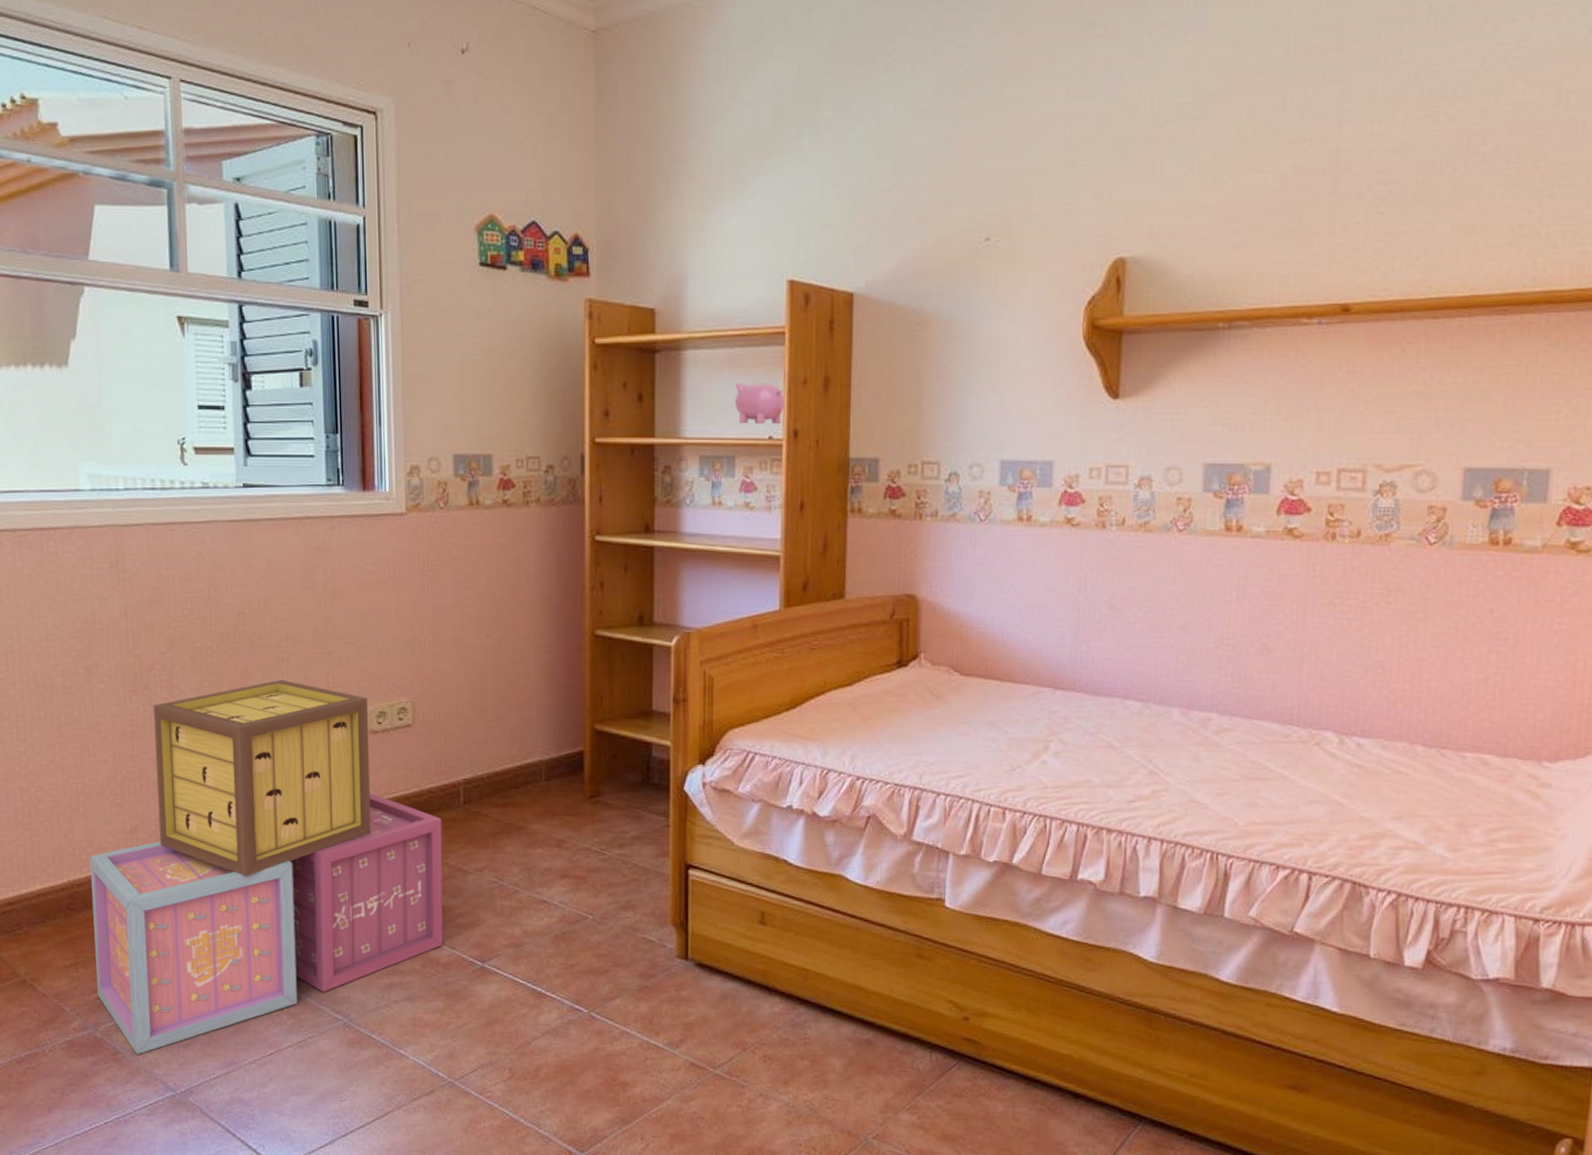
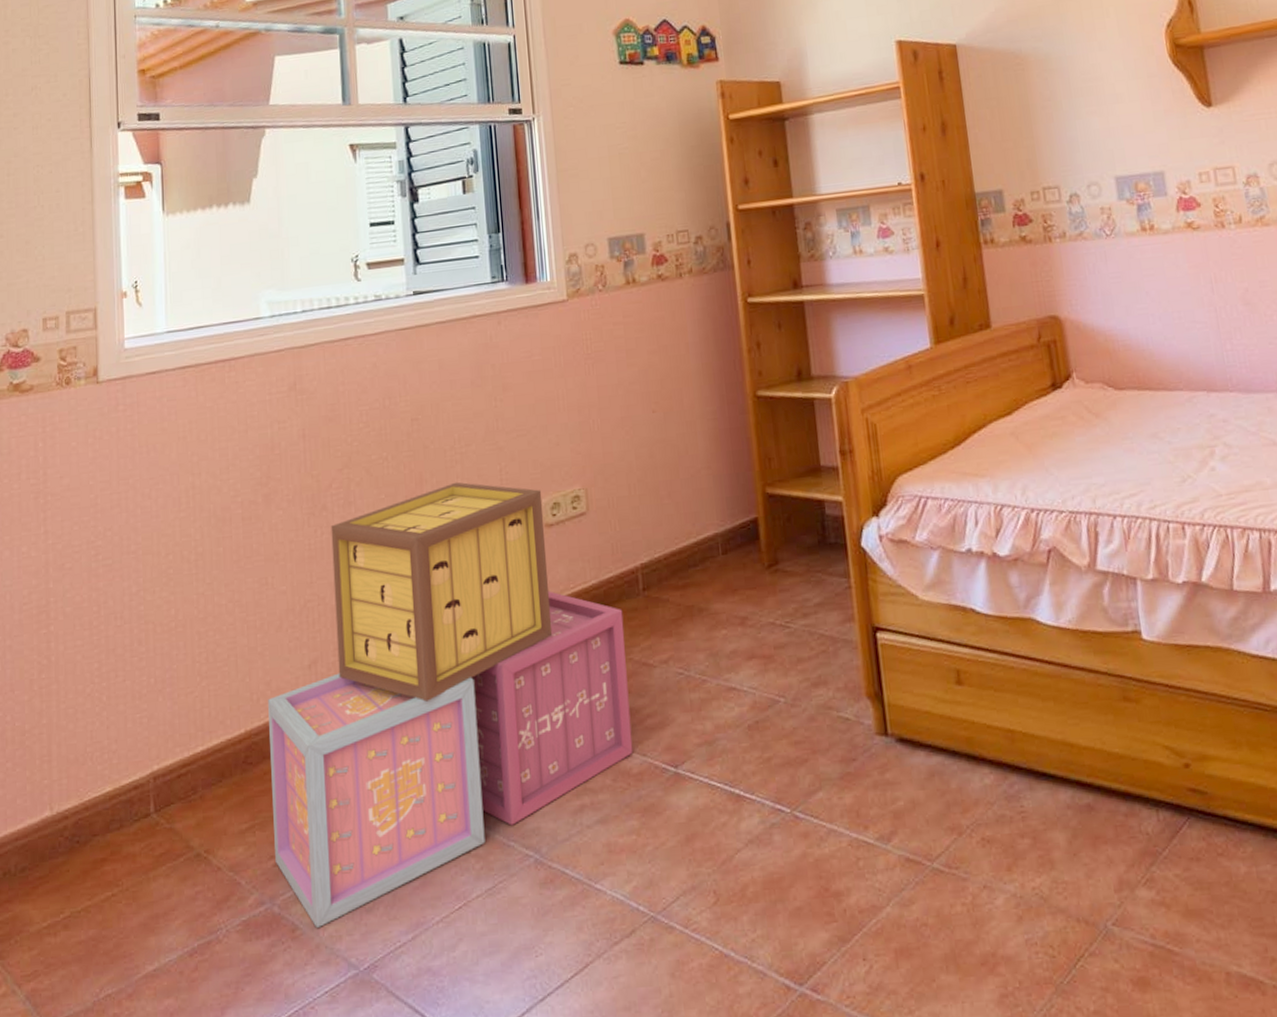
piggy bank: present [735,383,785,425] -> none [861,134,909,175]

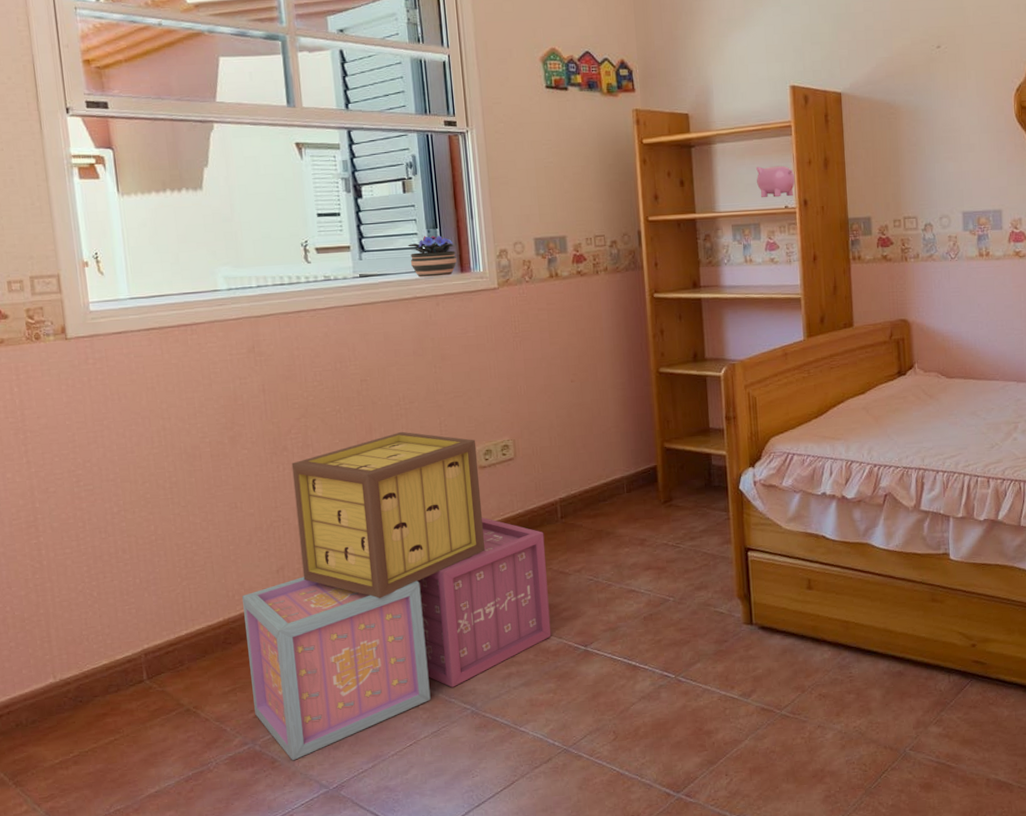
potted flower: none [467,241,522,292] -> present [407,235,457,277]
piggy bank: none [861,134,909,175] -> present [756,165,796,198]

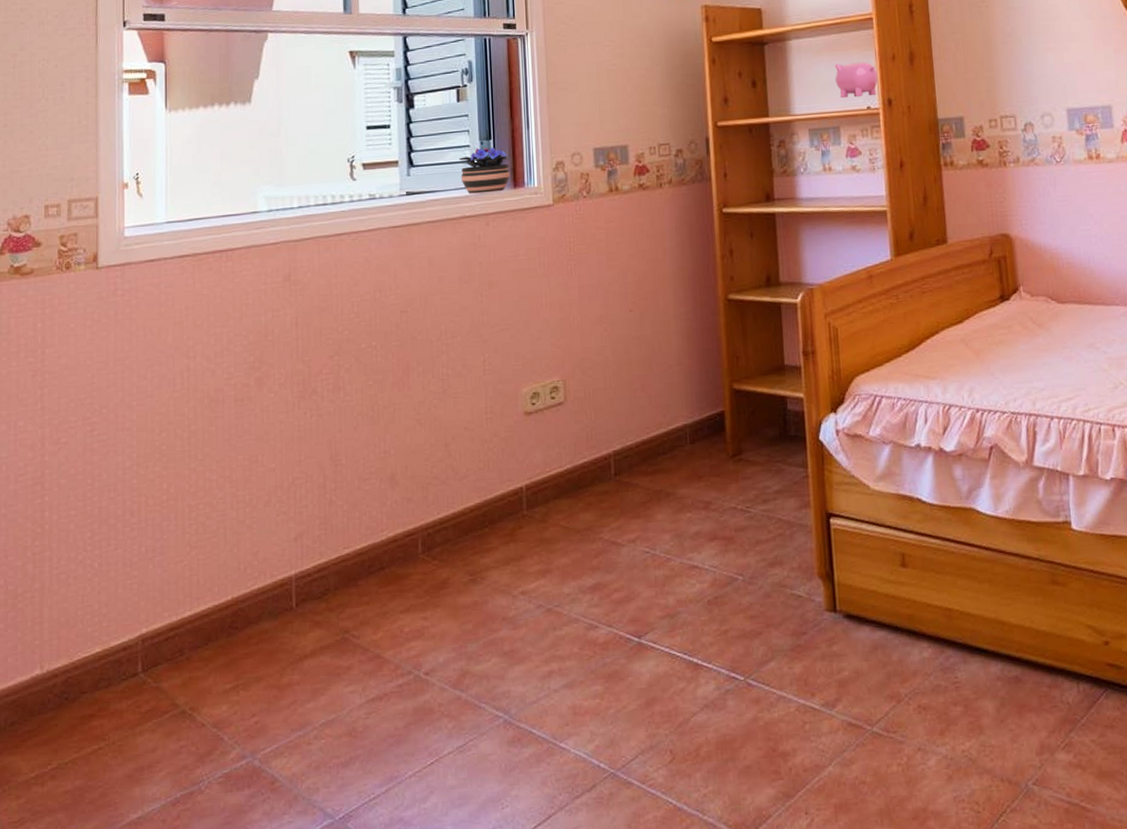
crates: present [242,431,552,761] -> none [255,371,600,782]

